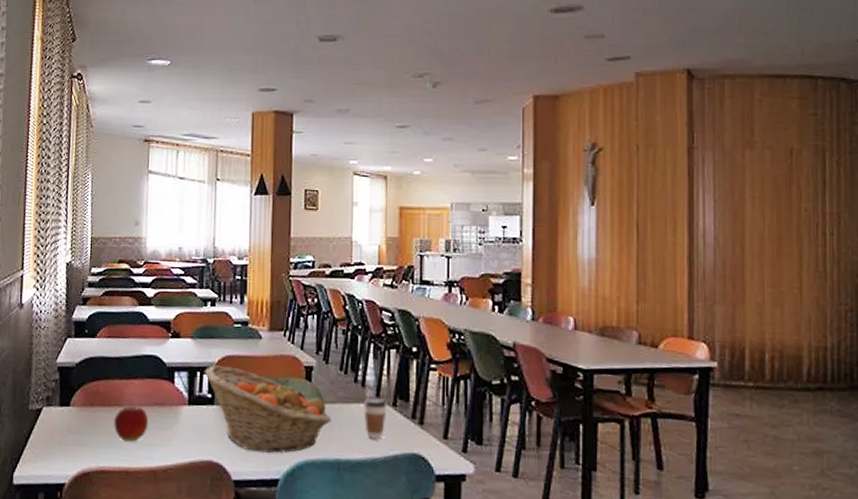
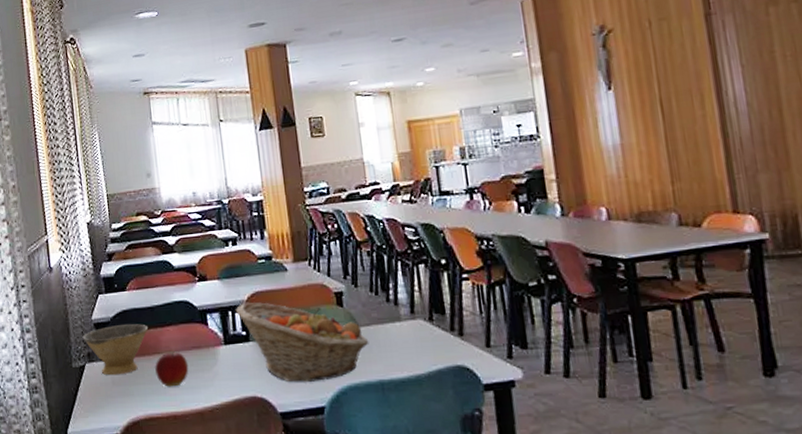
bowl: none [44,371,114,423] -> present [82,324,149,376]
coffee cup: present [363,397,387,439] -> none [399,314,424,356]

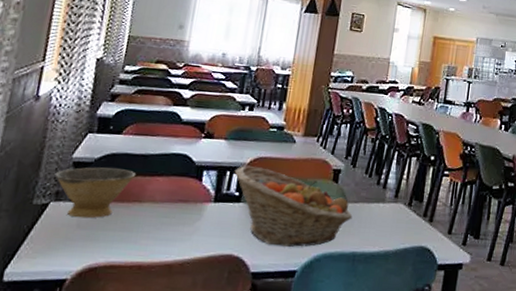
apple: present [155,352,189,387] -> none [130,202,170,237]

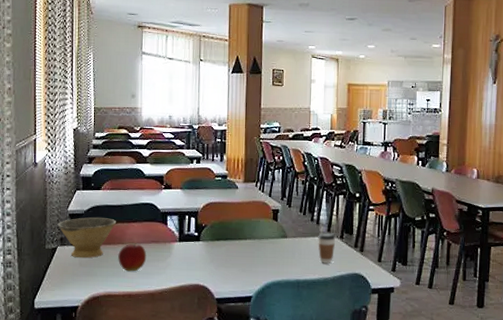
apple: none [130,202,170,237] -> present [118,244,147,272]
fruit basket: present [234,165,353,247] -> none [191,210,293,277]
coffee cup: none [382,198,404,234] -> present [318,232,336,264]

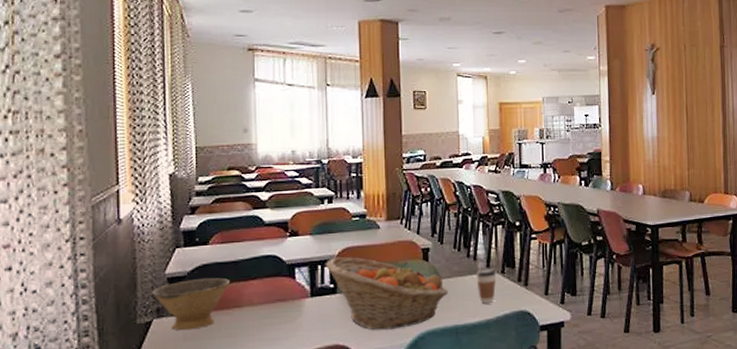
apple: present [118,244,147,272] -> none [234,305,271,340]
fruit basket: none [191,210,293,277] -> present [325,256,449,330]

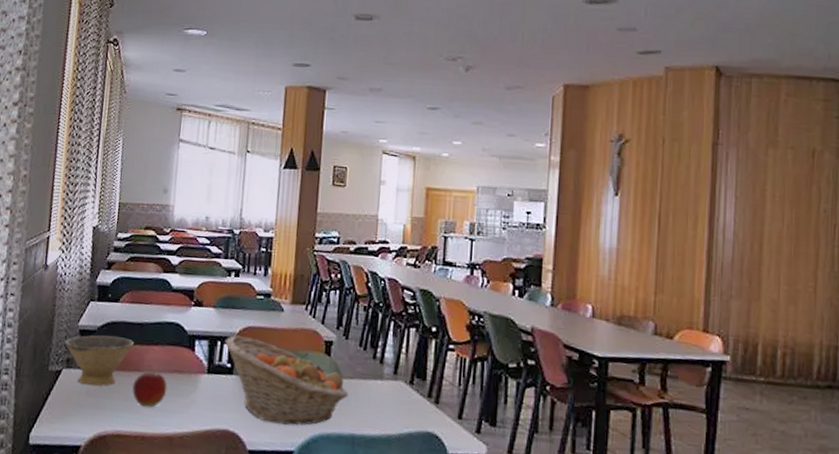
apple: none [234,305,271,340] -> present [132,372,168,407]
coffee cup: present [476,267,497,304] -> none [380,374,404,416]

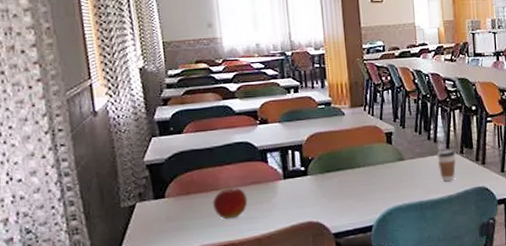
bowl: present [65,335,135,386] -> none [132,164,207,213]
fruit basket: present [224,335,349,425] -> none [295,141,412,208]
coffee cup: none [380,374,404,416] -> present [437,148,456,181]

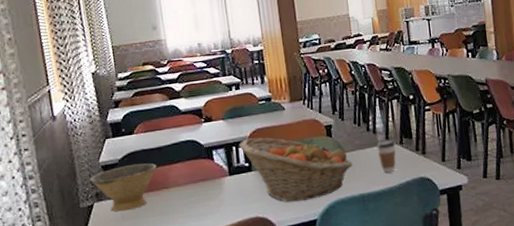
bowl: none [132,164,207,213] -> present [90,163,157,212]
apple: present [213,188,248,219] -> none [164,186,197,217]
fruit basket: none [295,141,412,208] -> present [238,137,353,202]

